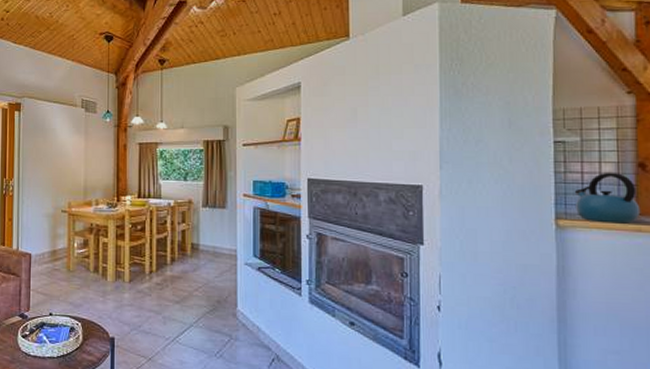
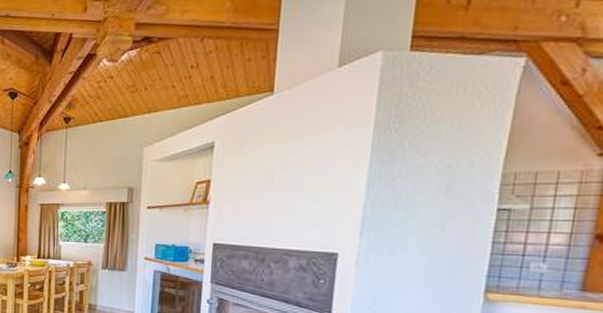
kettle: present [574,173,641,224] -> none [509,244,589,300]

